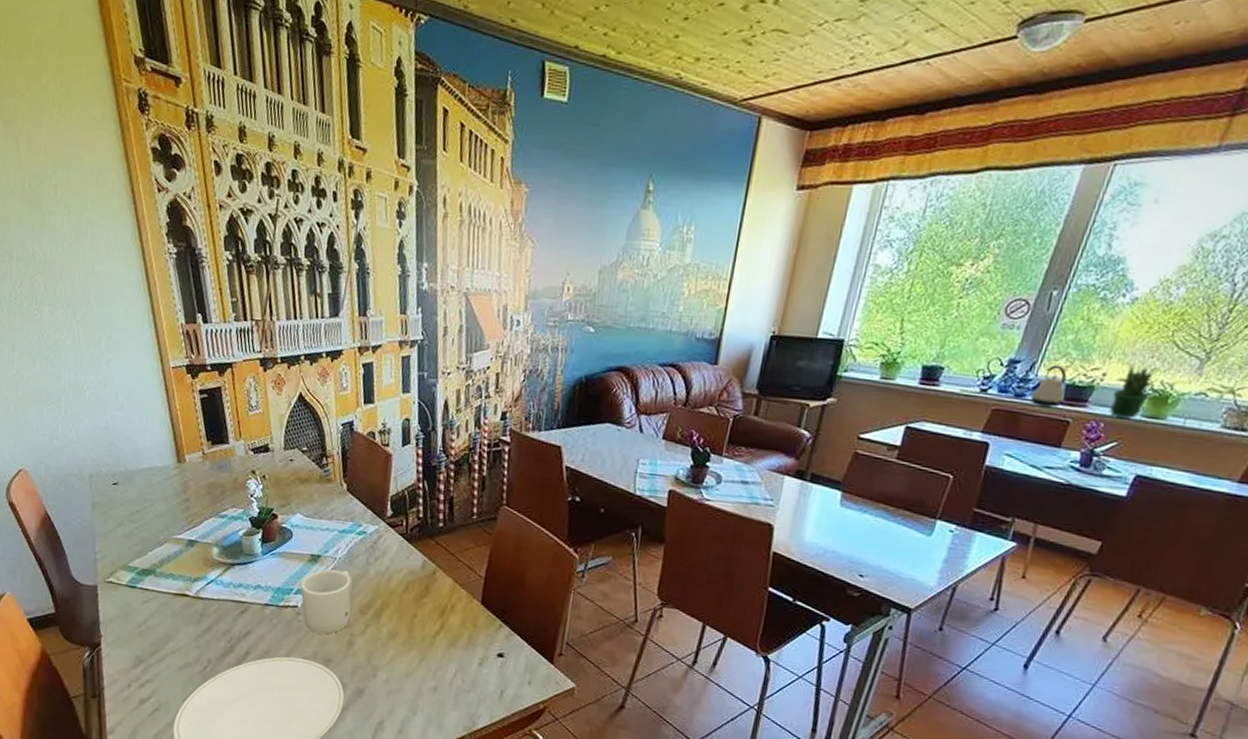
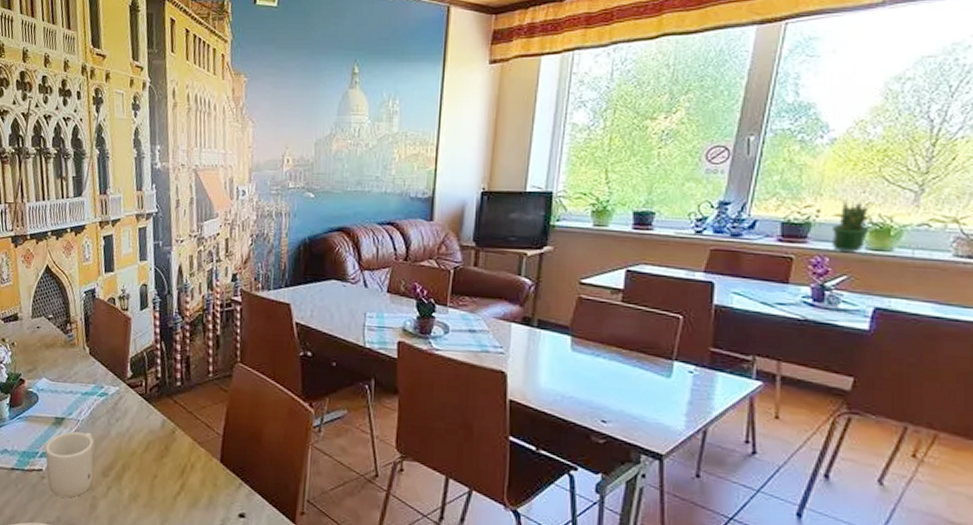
kettle: present [1031,364,1067,407] -> none [748,204,784,245]

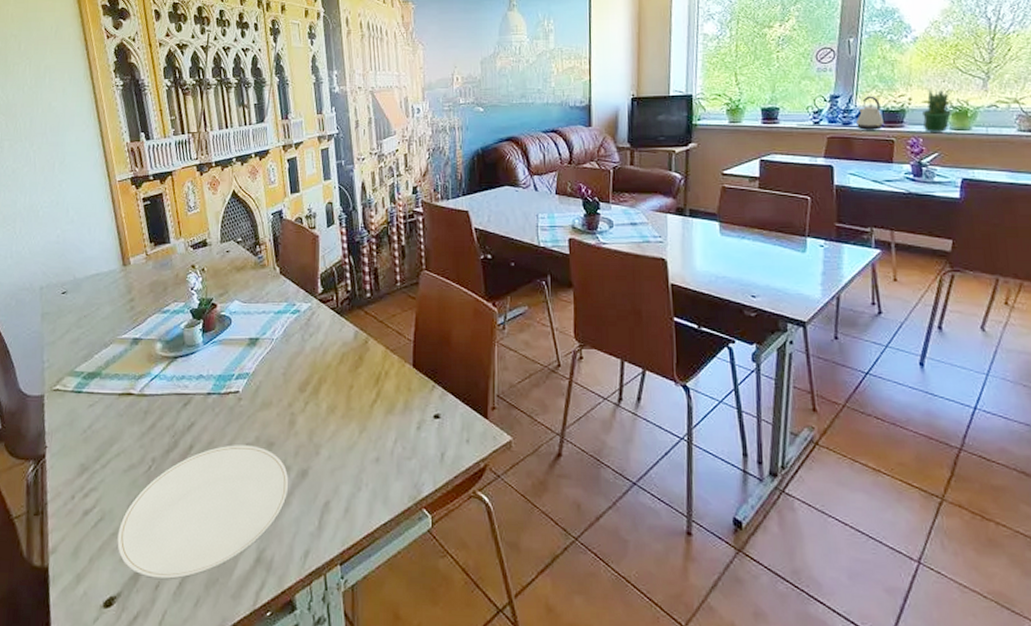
mug: present [45,431,95,498] -> none [241,350,291,417]
kettle: none [748,204,784,245] -> present [856,96,885,130]

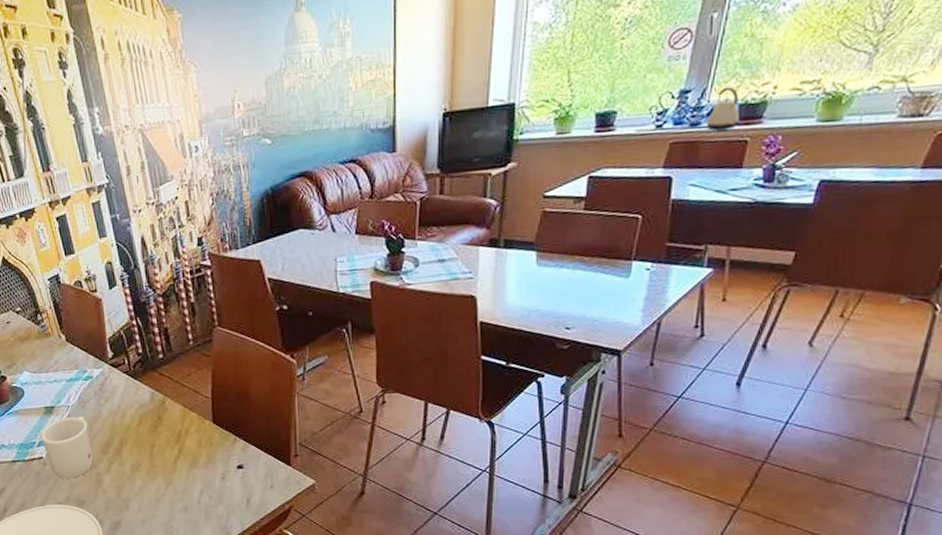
mug: none [241,350,291,417] -> present [41,416,94,479]
planter: present [922,88,954,132] -> none [784,70,829,127]

